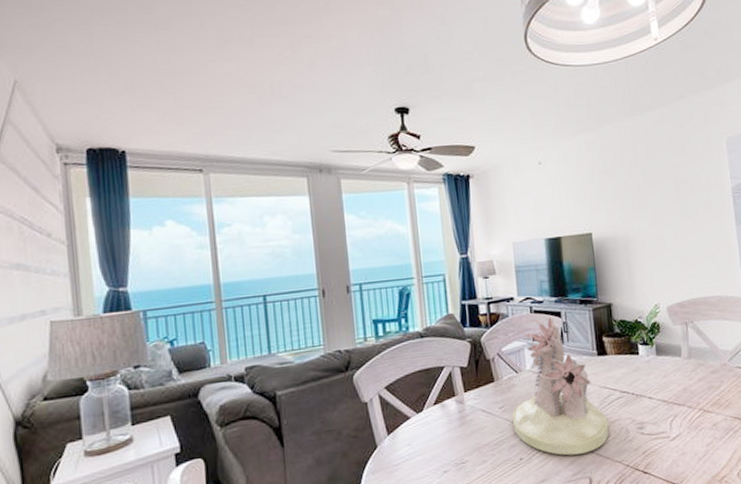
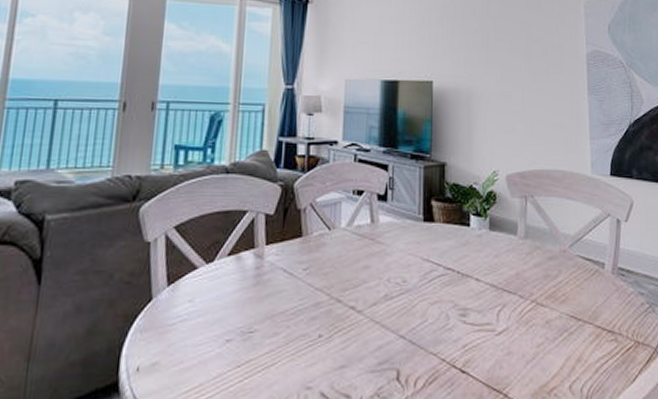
flower arrangement: present [512,317,609,456] -> none [316,168,426,339]

